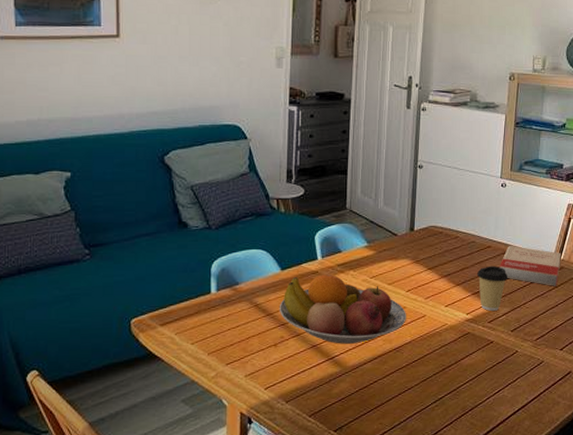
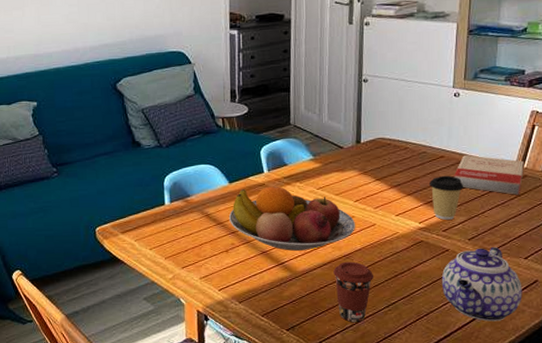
coffee cup: none [383,355,423,421] -> present [333,261,374,323]
teapot: none [485,339,558,415] -> present [441,247,522,322]

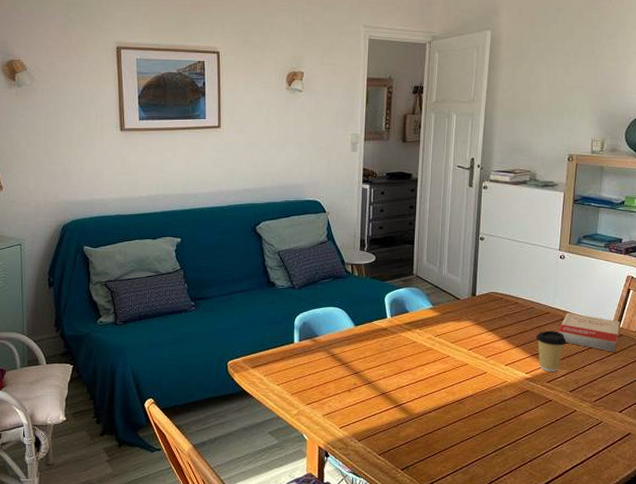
fruit bowl: present [228,186,355,251] -> none [352,331,468,394]
coffee cup: present [333,261,374,323] -> none [447,406,484,466]
teapot: present [441,247,522,322] -> none [544,400,617,470]

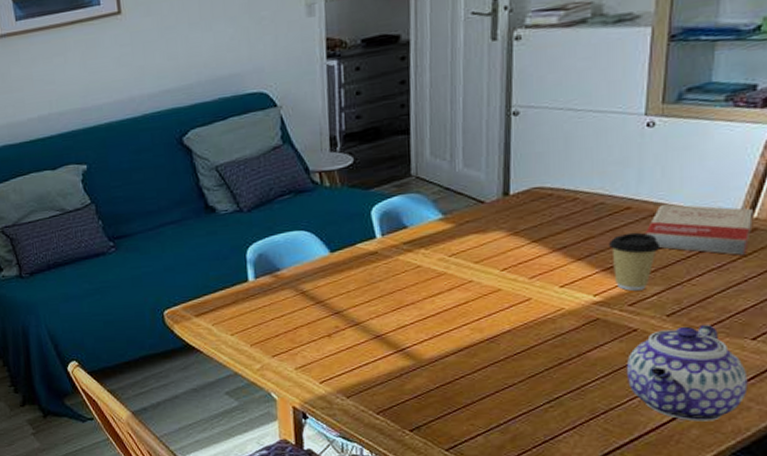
teapot: none [544,400,617,470] -> present [626,325,748,422]

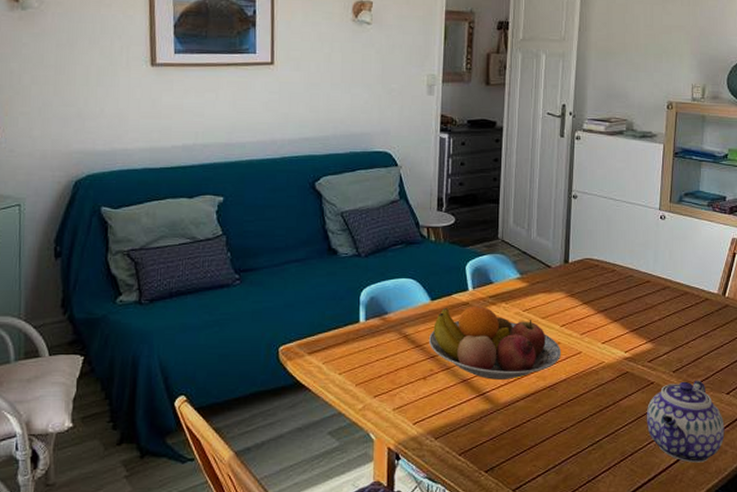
fruit bowl: none [330,254,502,334] -> present [428,306,561,380]
coffee cup: present [608,232,661,291] -> none [635,301,669,350]
book: present [644,204,753,255] -> none [658,281,726,325]

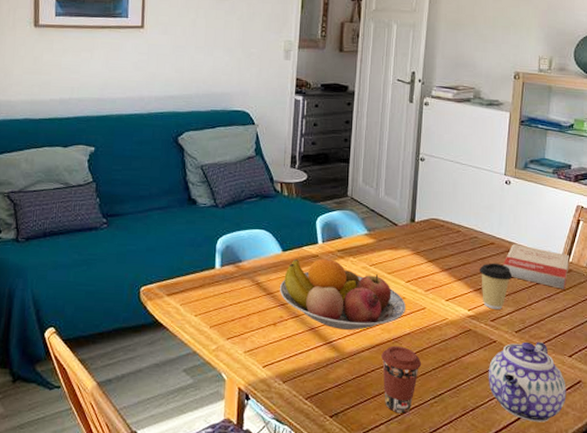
coffee cup: none [537,393,579,464] -> present [381,345,422,414]
coffee cup: none [635,301,669,350] -> present [478,263,513,309]
book: none [658,281,726,325] -> present [502,244,569,289]

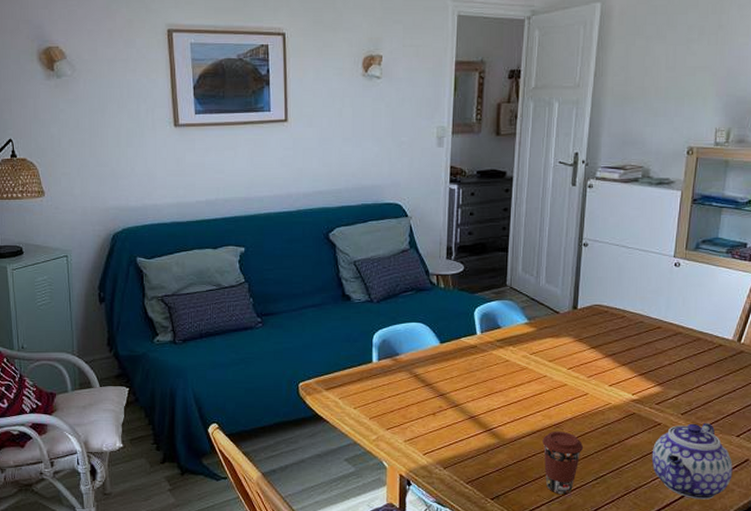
fruit bowl: present [279,258,405,330] -> none [437,349,567,417]
coffee cup: present [478,263,513,309] -> none [644,347,680,393]
book: present [502,244,569,289] -> none [669,327,741,371]

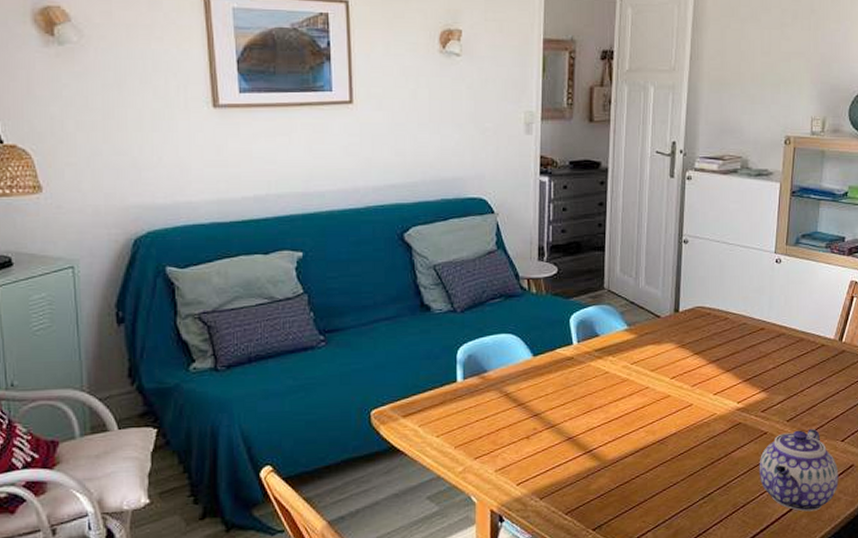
coffee cup: present [542,431,584,495] -> none [646,447,690,518]

